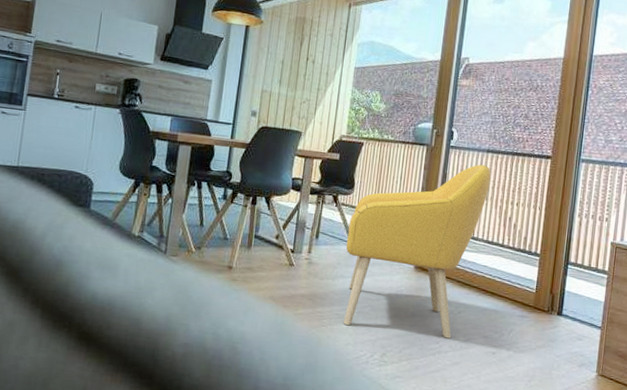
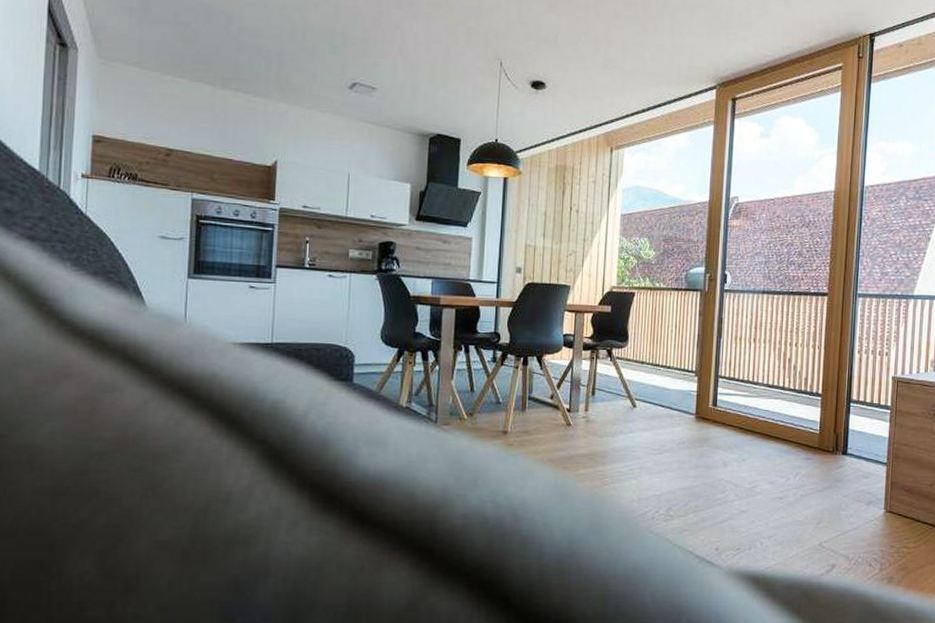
armchair: present [343,164,491,339] -> none [623,306,768,487]

